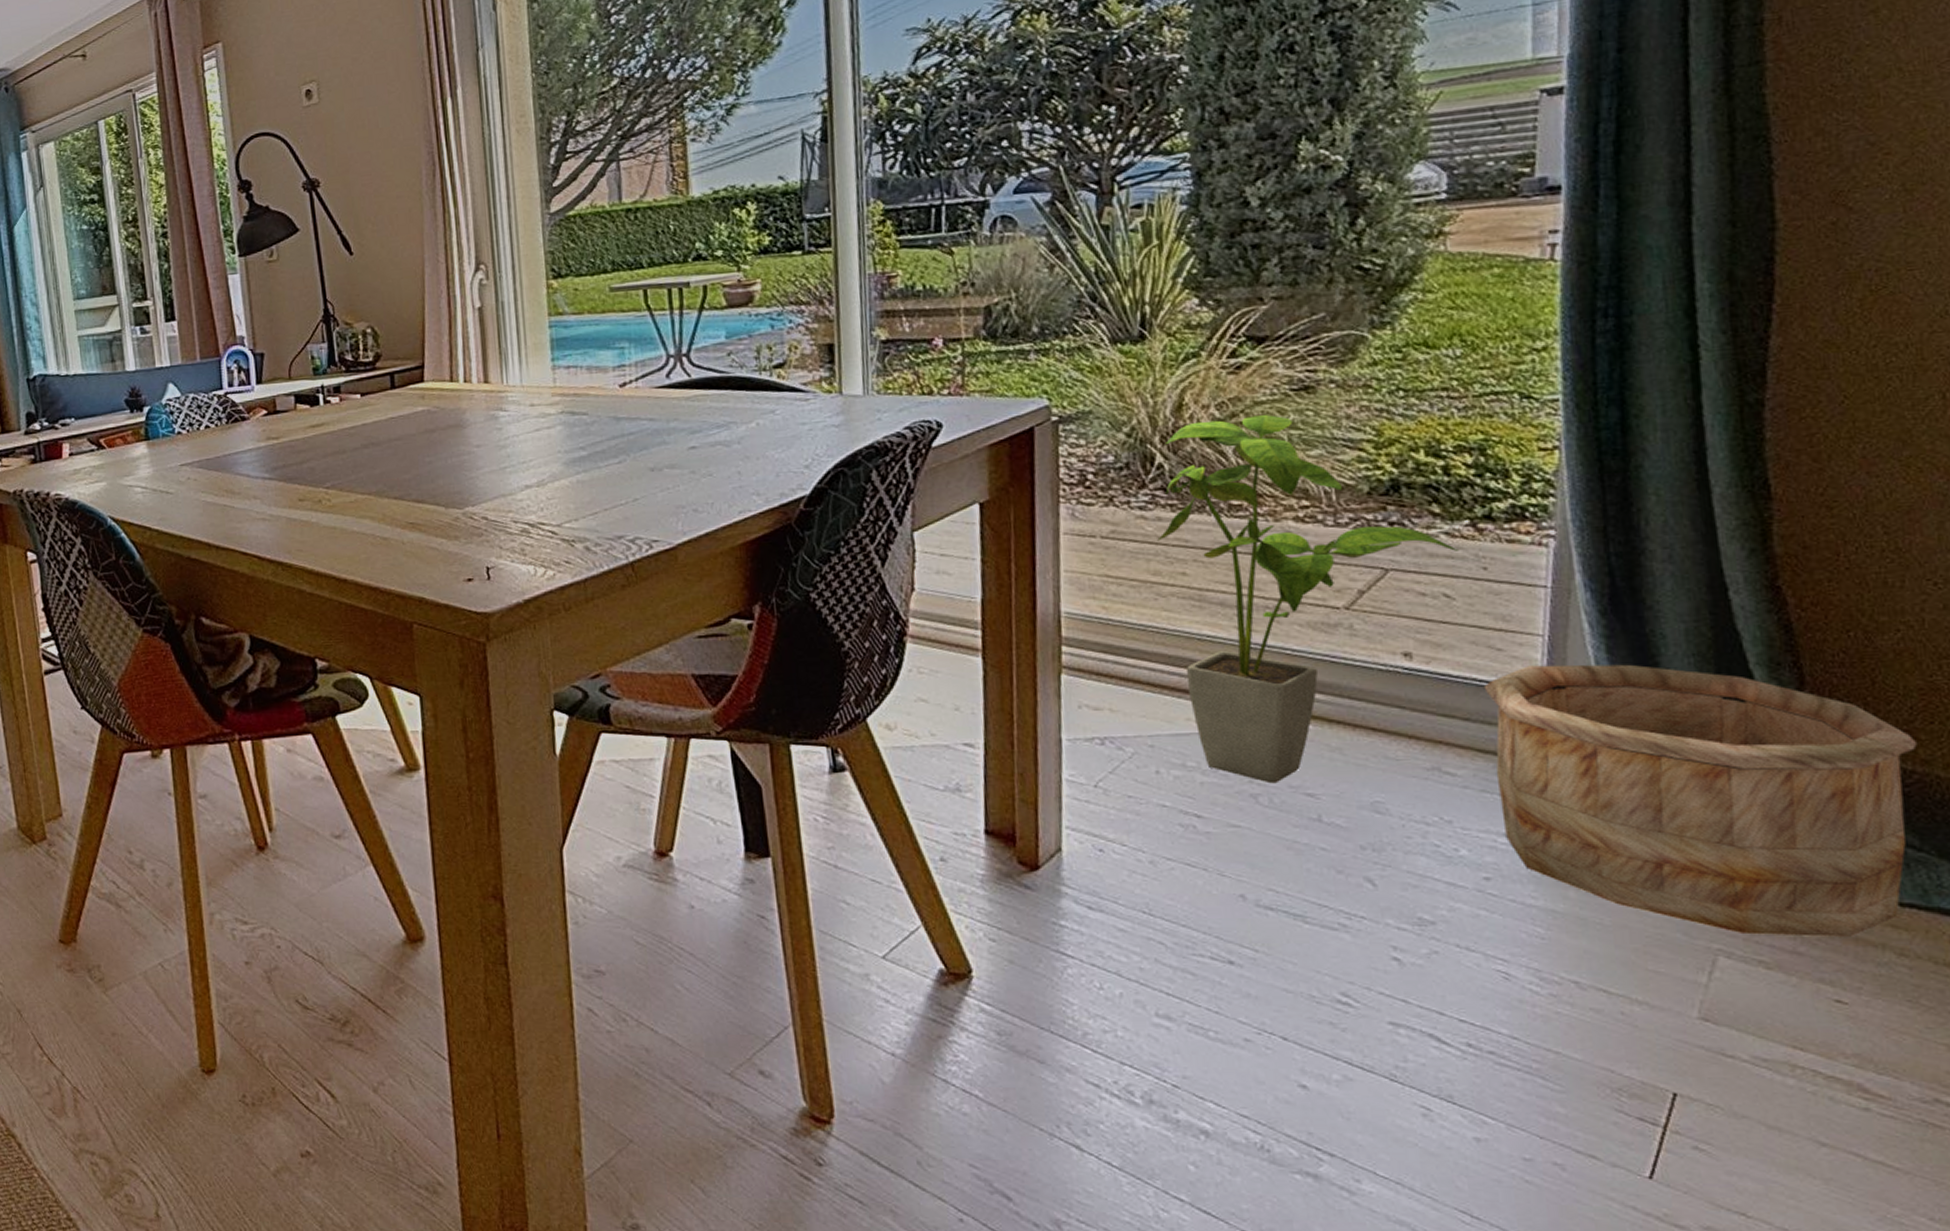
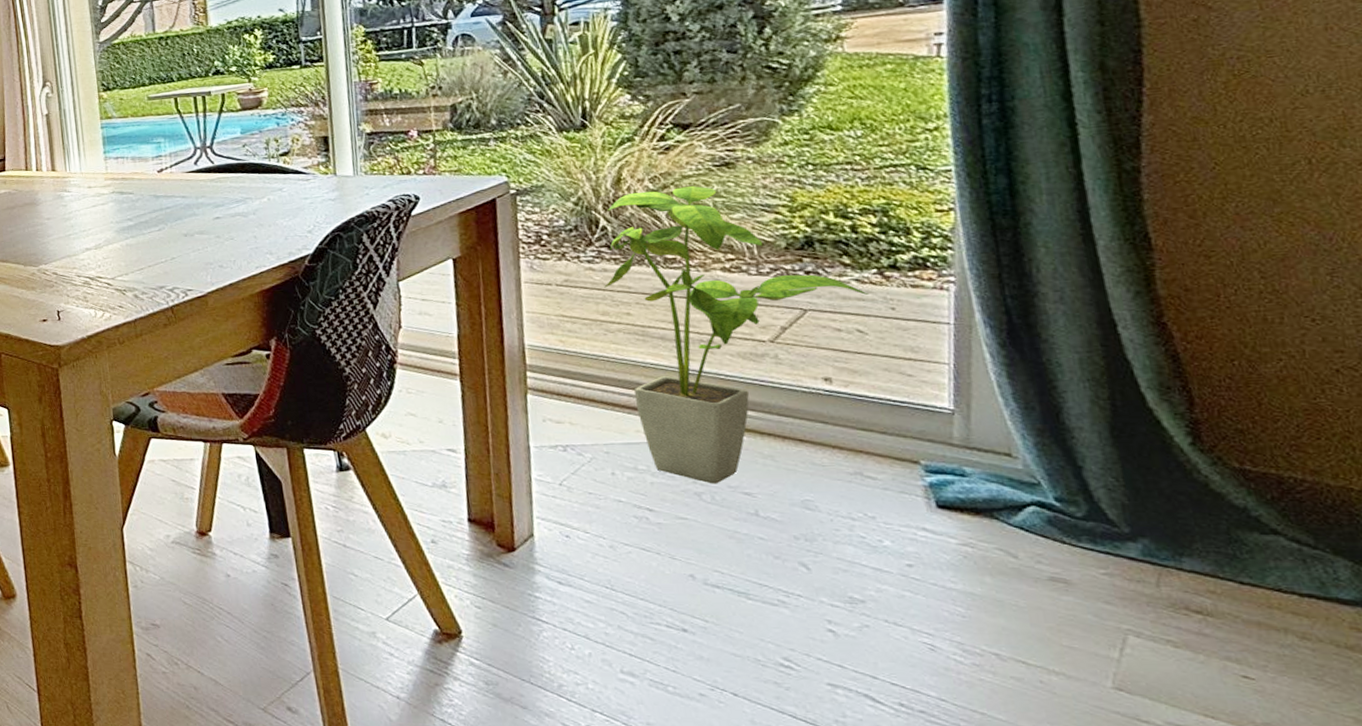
wooden bucket: present [1483,664,1917,937] -> none [897,388,1305,622]

